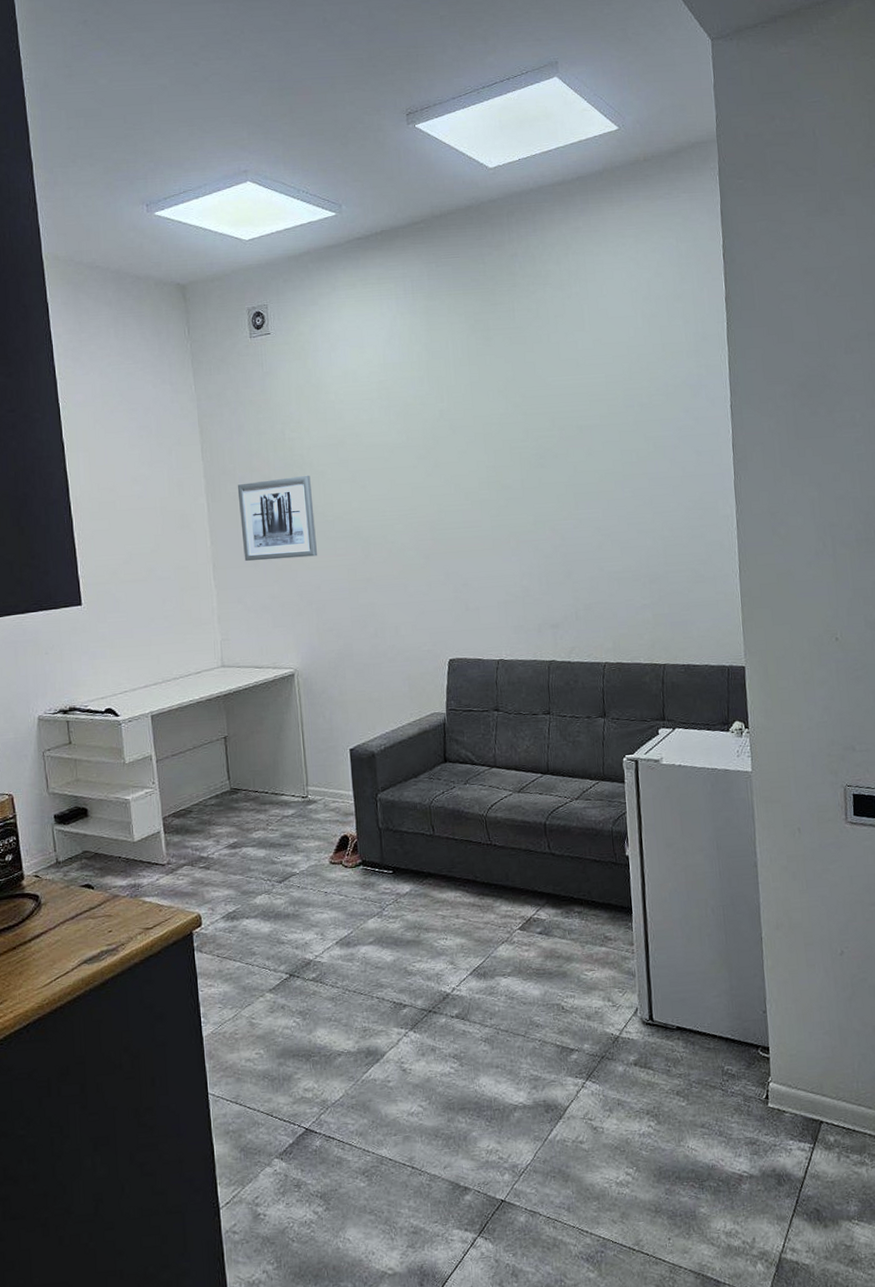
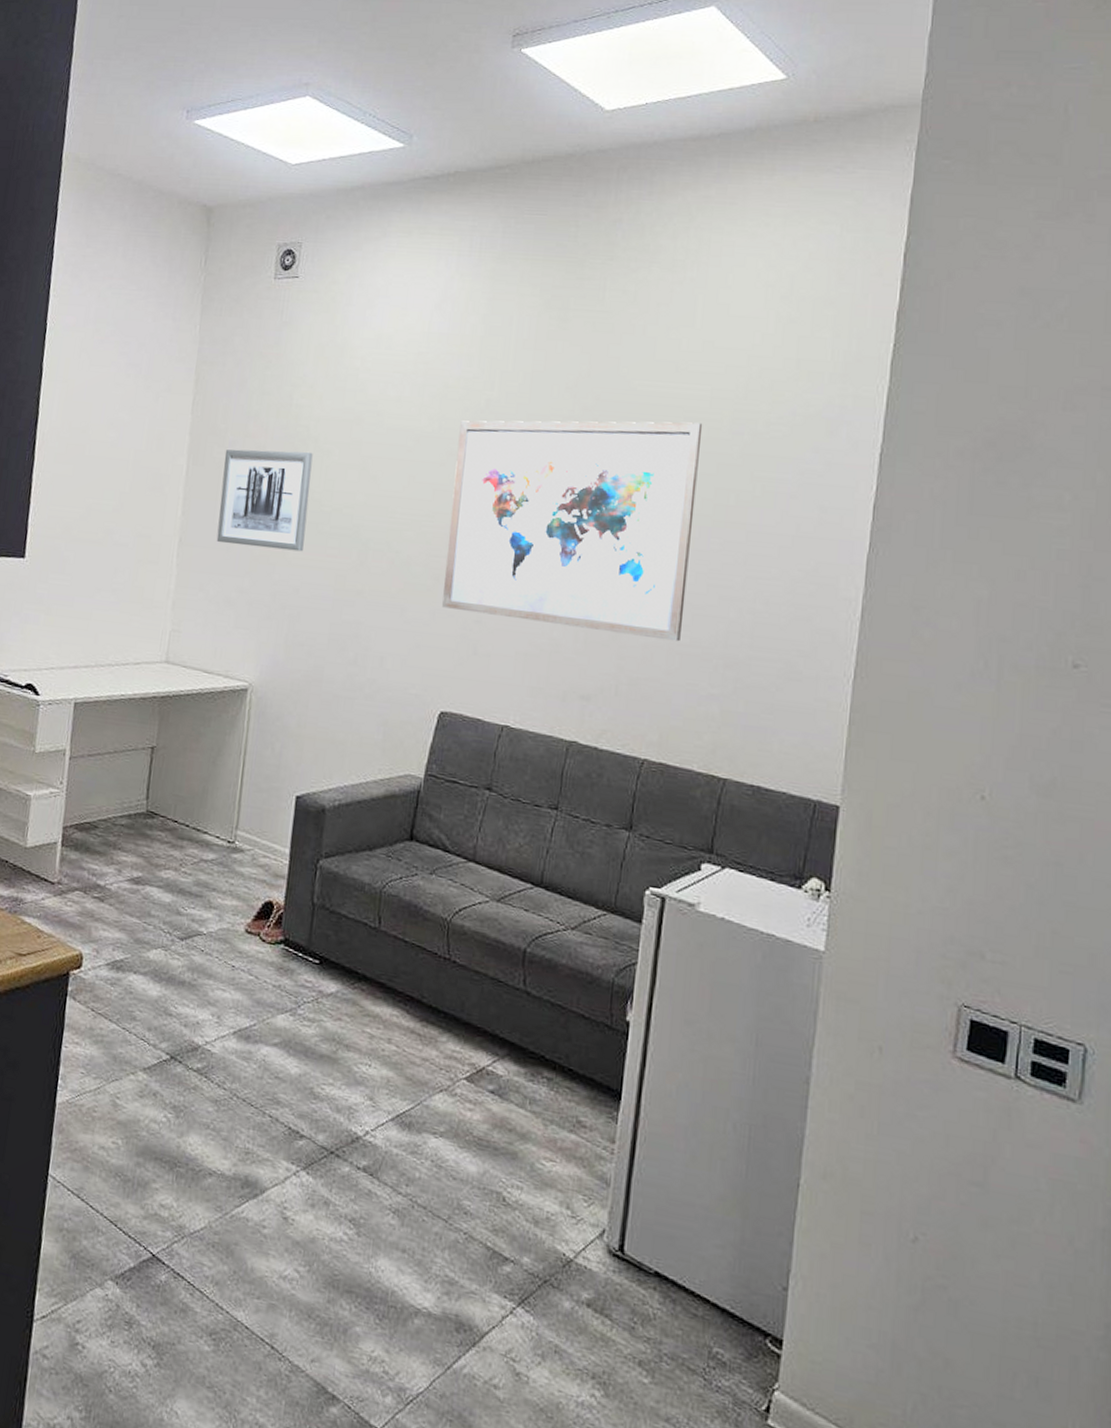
wall art: none [423,403,616,579] -> present [442,420,703,642]

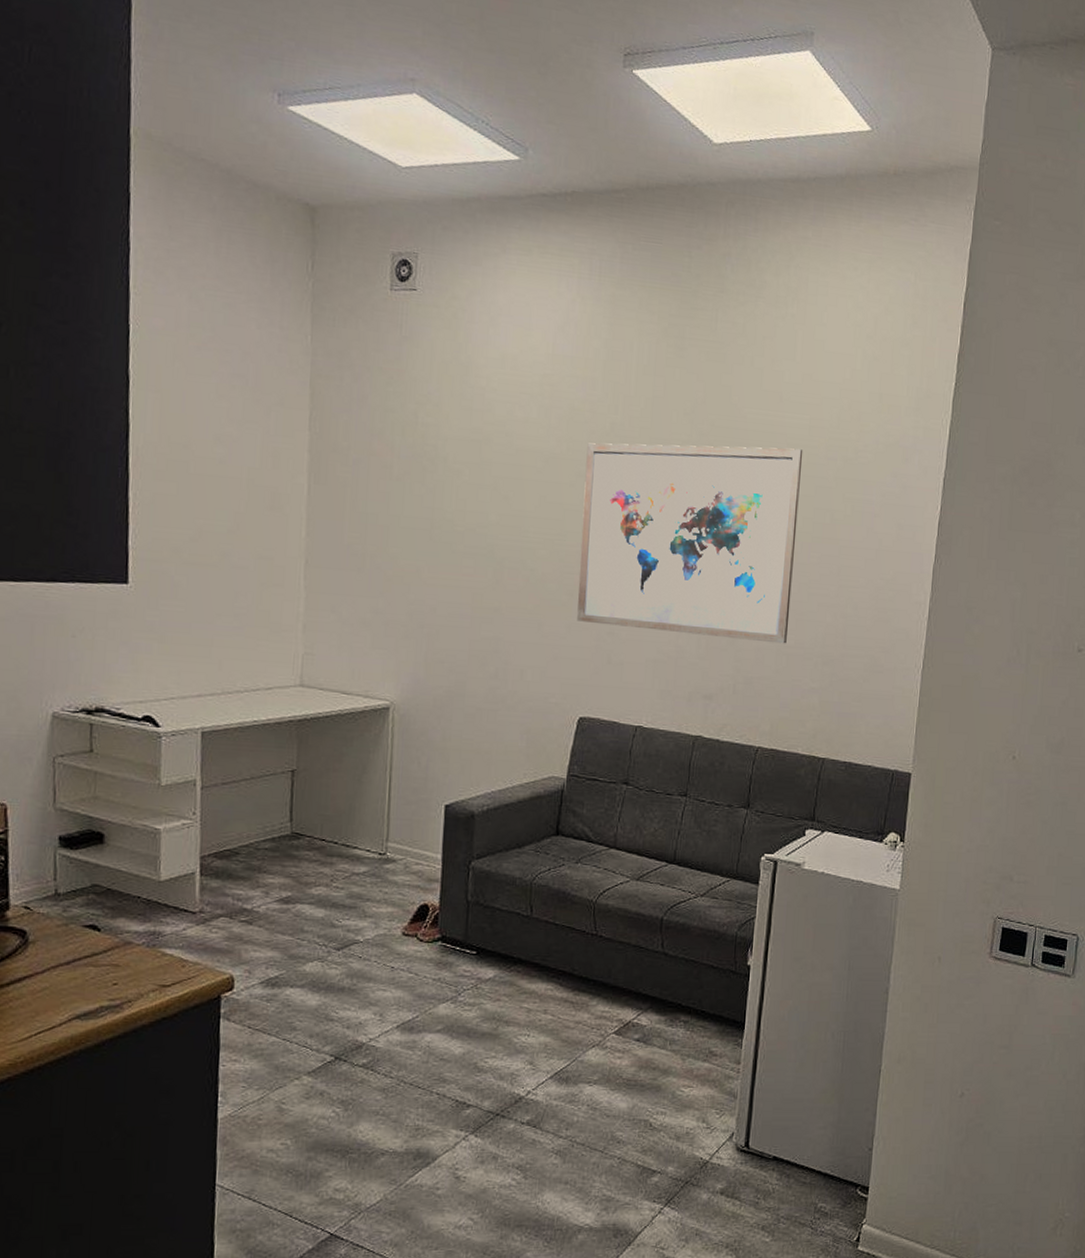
wall art: present [216,449,313,552] -> none [346,468,443,571]

